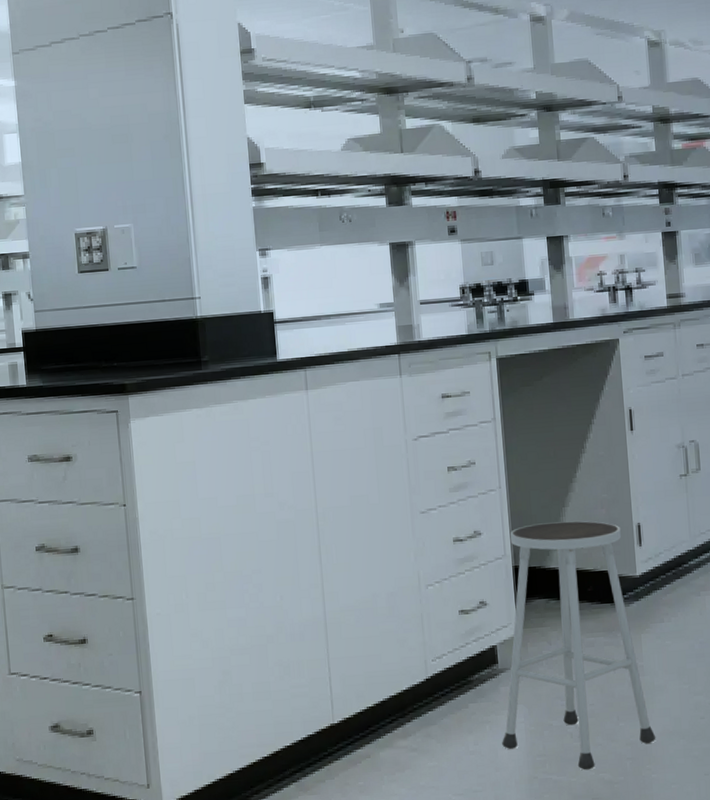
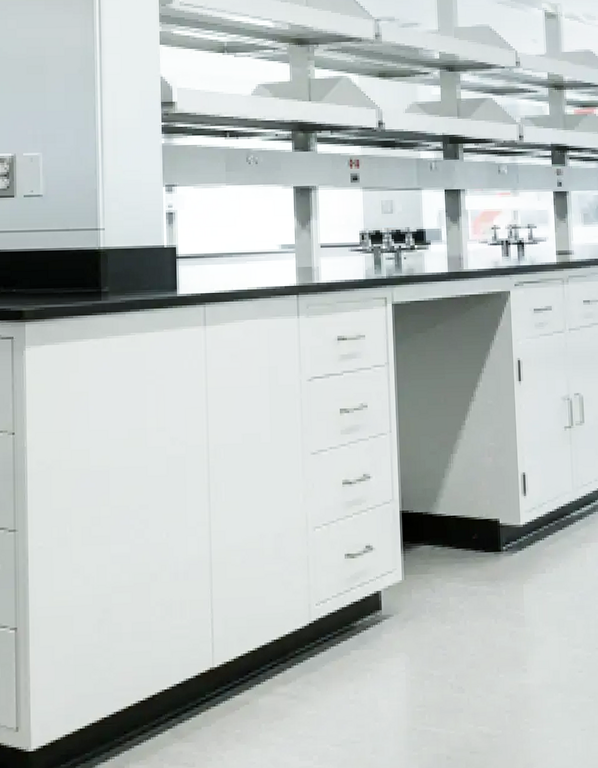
stool: present [502,521,656,770] -> none [382,468,535,723]

